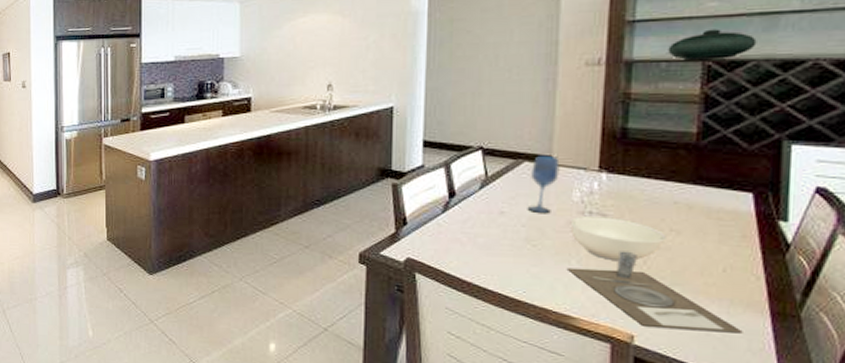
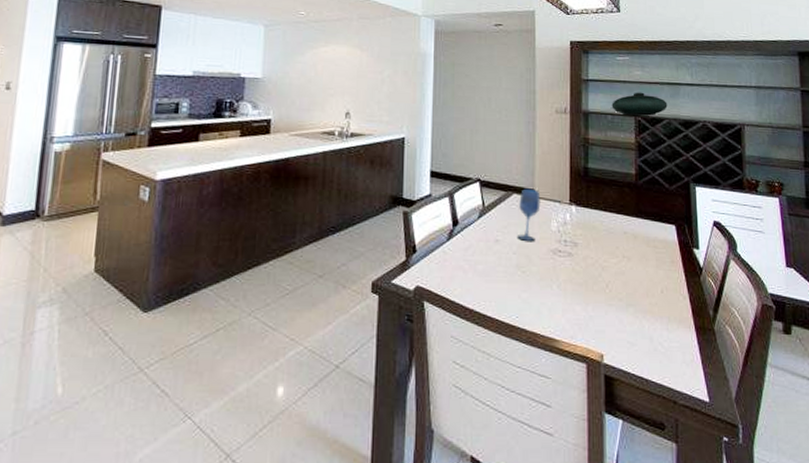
place setting: present [566,251,743,334] -> none [549,276,679,347]
bowl: present [570,216,666,260] -> none [550,245,621,284]

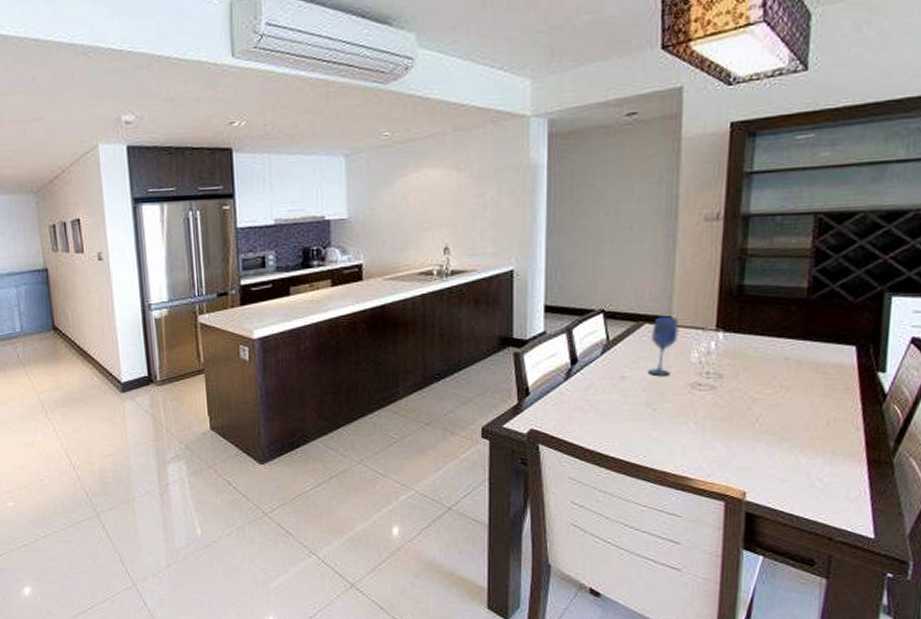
decorative bowl: present [611,92,668,117] -> none [783,180,865,215]

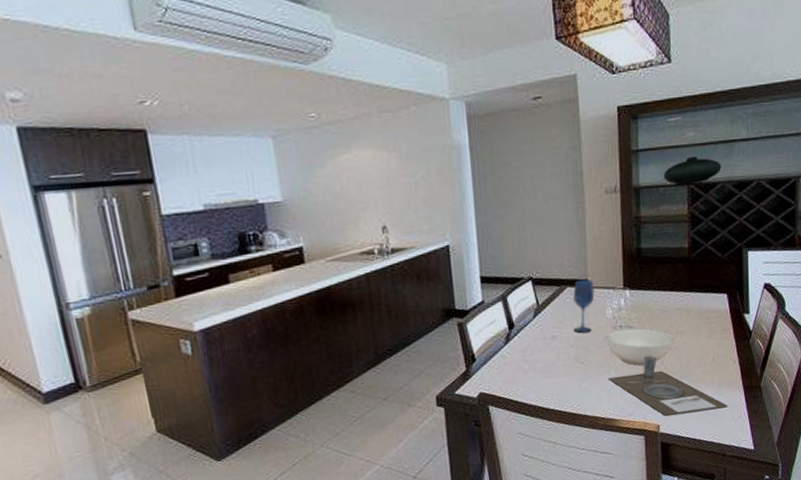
place setting: none [684,409,843,483] -> present [608,355,728,416]
bowl: none [688,377,777,419] -> present [606,328,675,365]
decorative bowl: none [783,180,865,215] -> present [663,156,722,186]

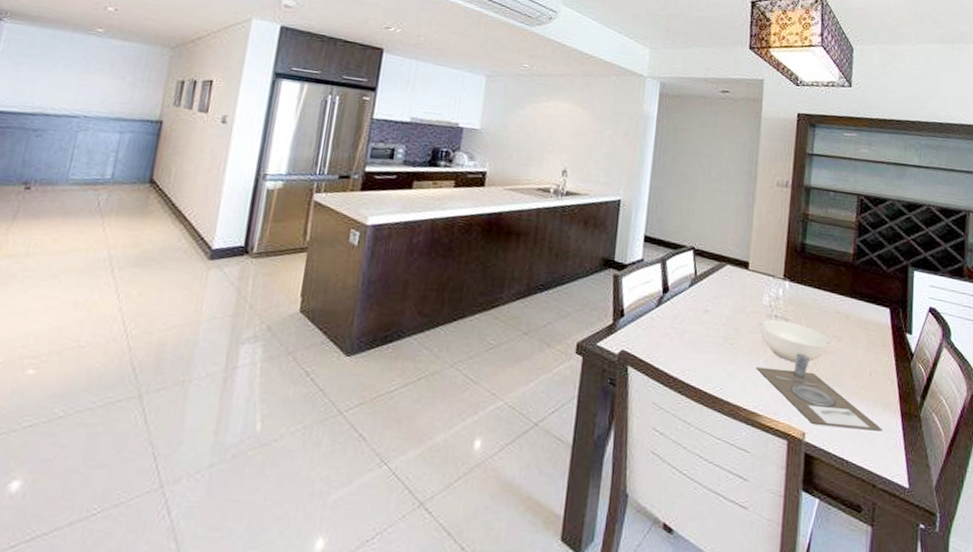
wineglass: present [573,279,595,333] -> none [727,260,755,314]
decorative bowl: present [663,156,722,186] -> none [835,170,892,196]

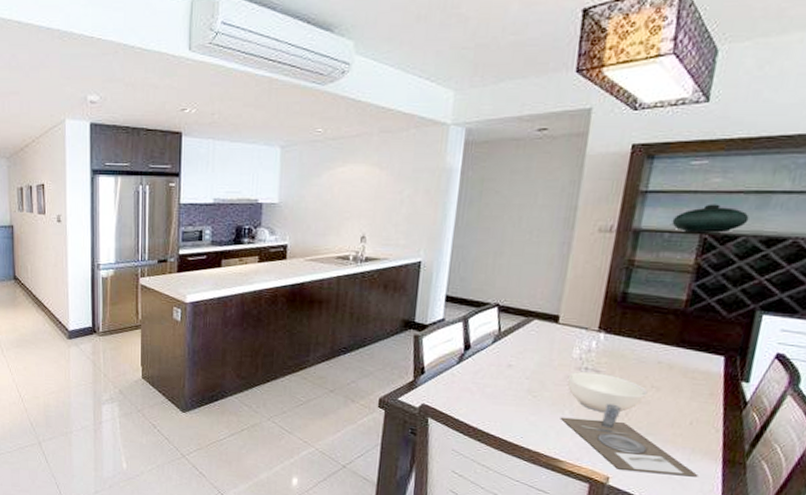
decorative bowl: none [835,170,892,196] -> present [672,204,749,234]

